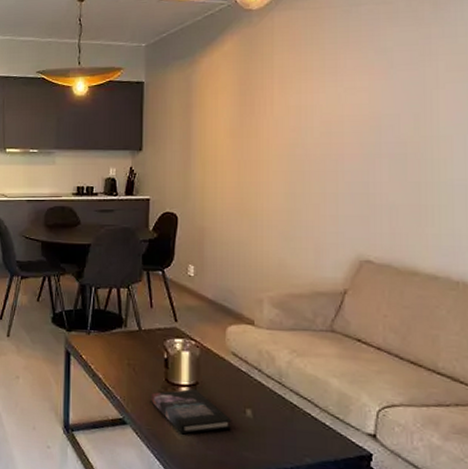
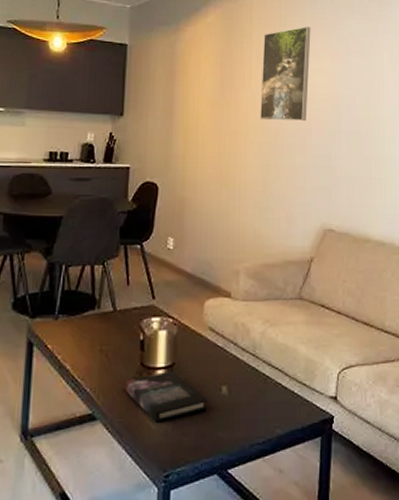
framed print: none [284,42,344,147] -> present [260,27,311,121]

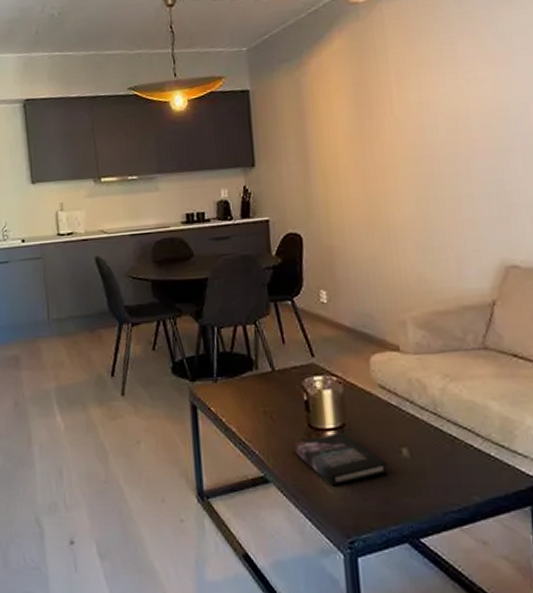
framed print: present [260,27,311,121] -> none [401,31,467,149]

